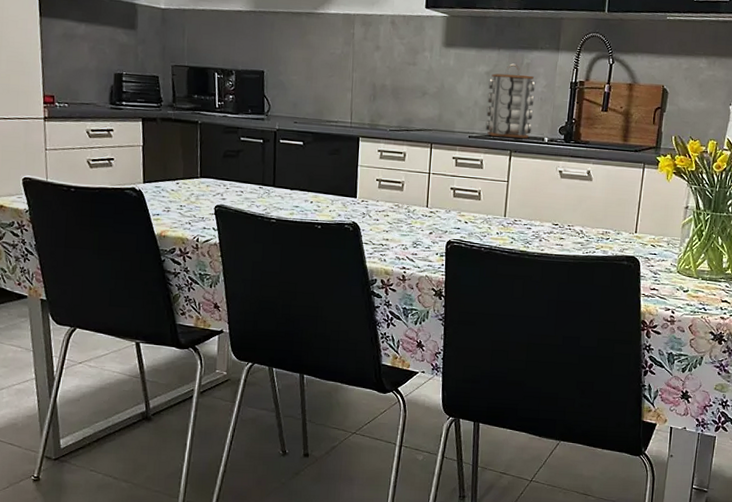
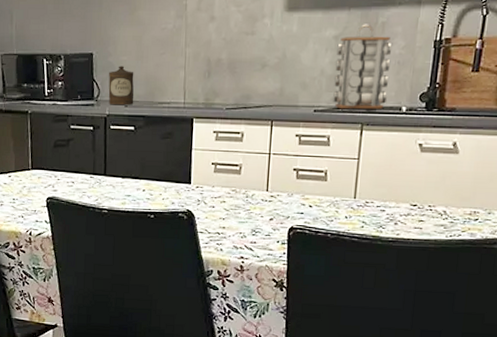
canister: none [278,84,304,122] -> present [108,66,134,106]

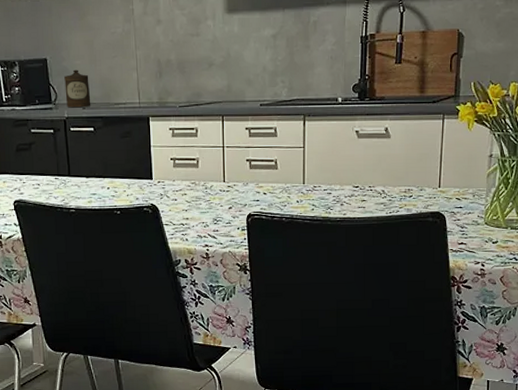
spice rack: present [333,24,392,111] -> none [276,23,325,104]

